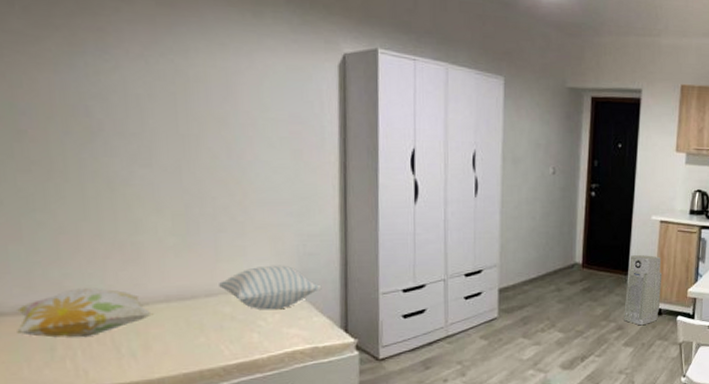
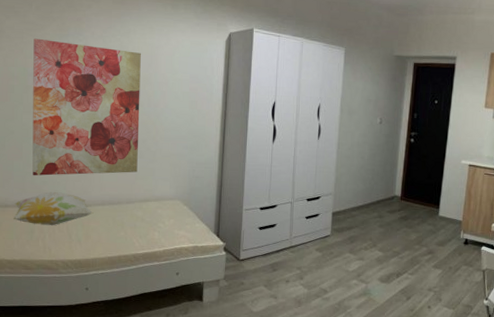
wall art: none [22,56,219,267] -> present [32,38,141,176]
pillow: present [219,265,322,310] -> none [136,183,203,216]
air purifier: present [624,255,663,326] -> none [434,192,470,252]

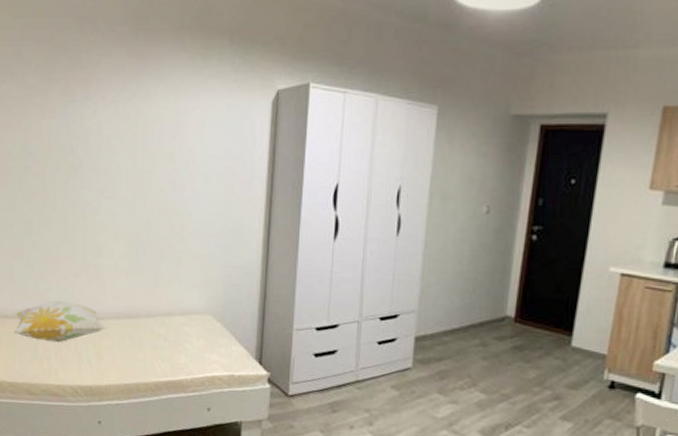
wall art: present [32,38,141,176] -> none [33,106,163,281]

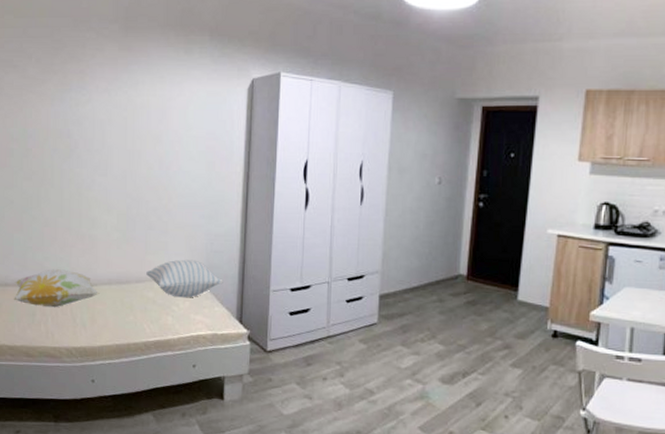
pillow: none [157,293,242,336] -> present [146,259,223,298]

